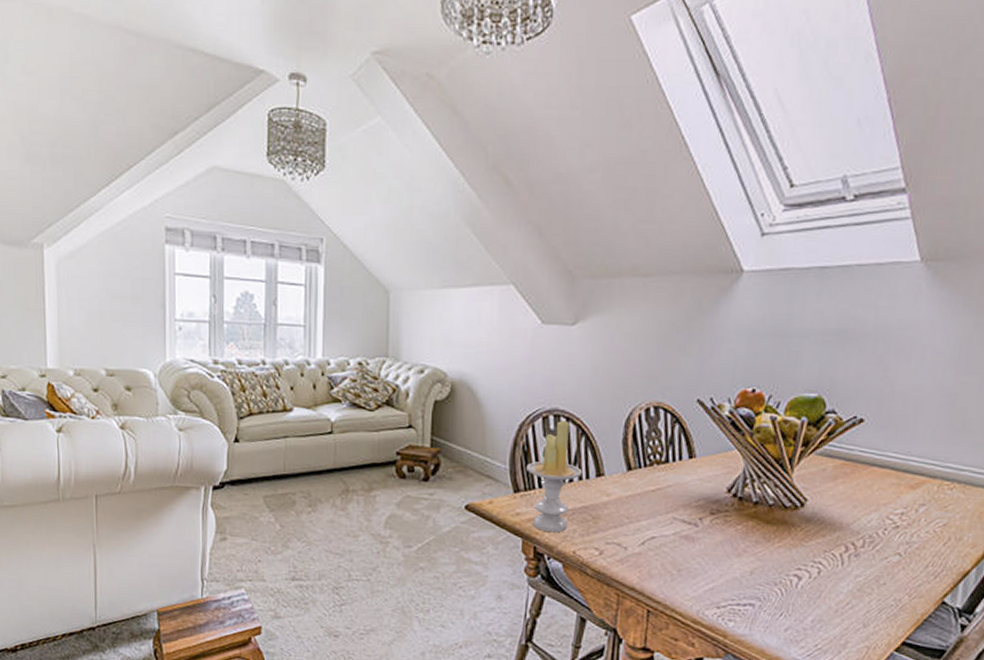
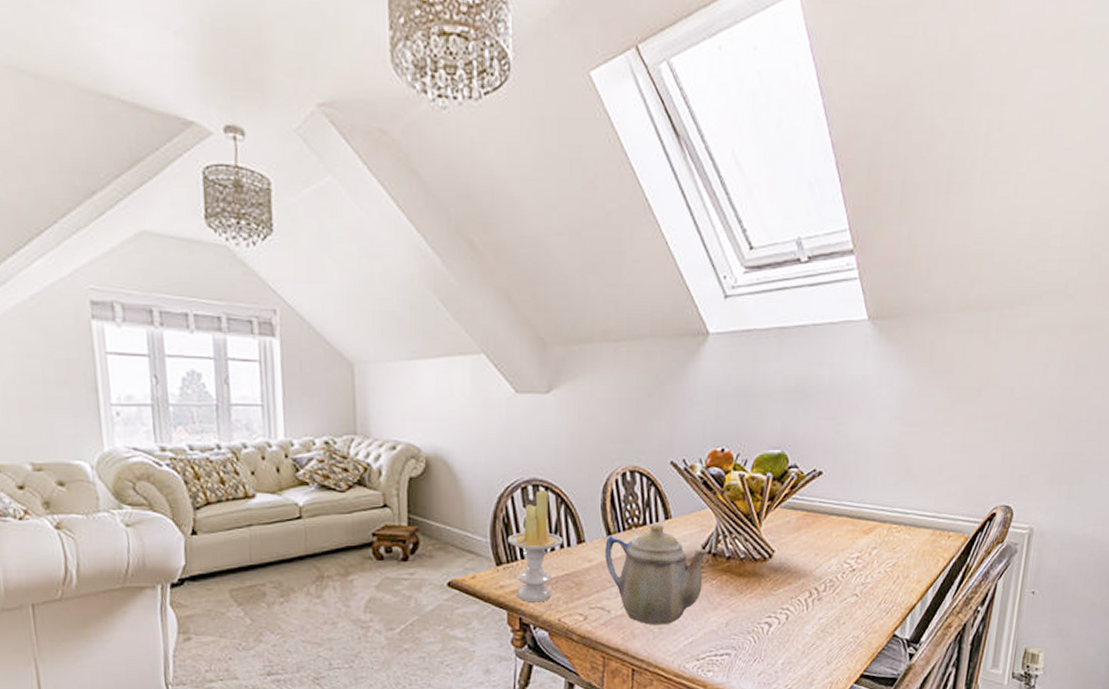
teapot: none [624,462,736,567] -> present [605,524,710,625]

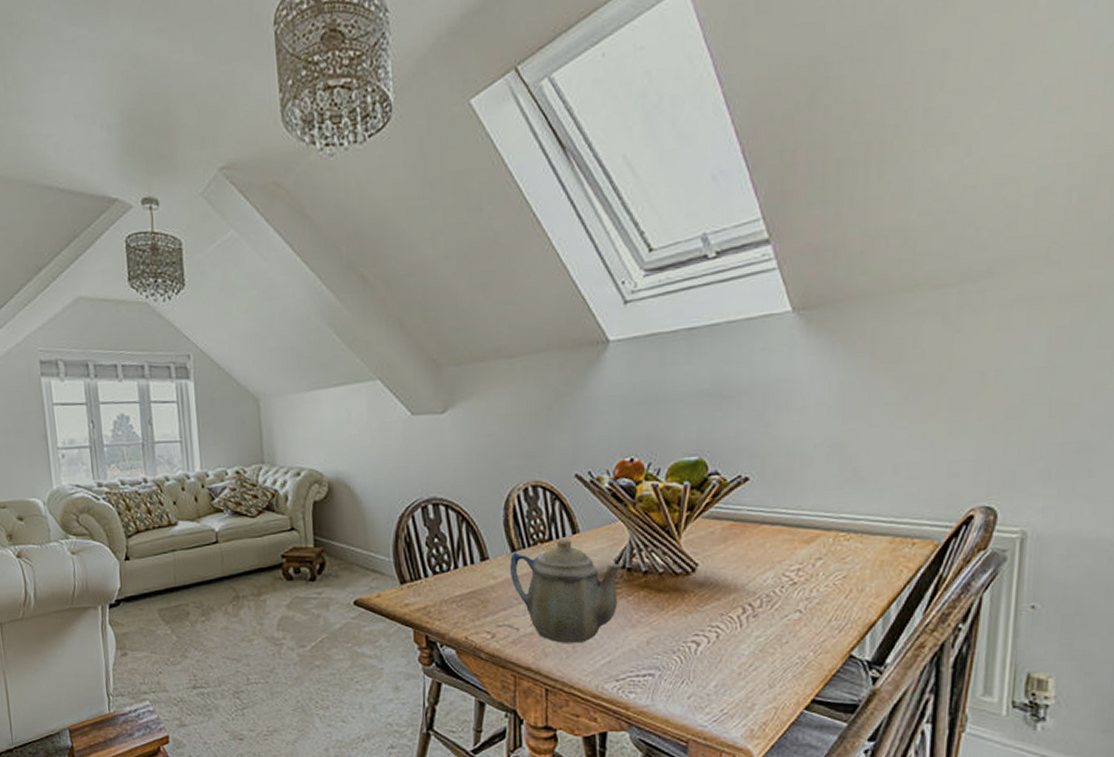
candle: present [507,490,563,602] -> none [409,509,467,620]

